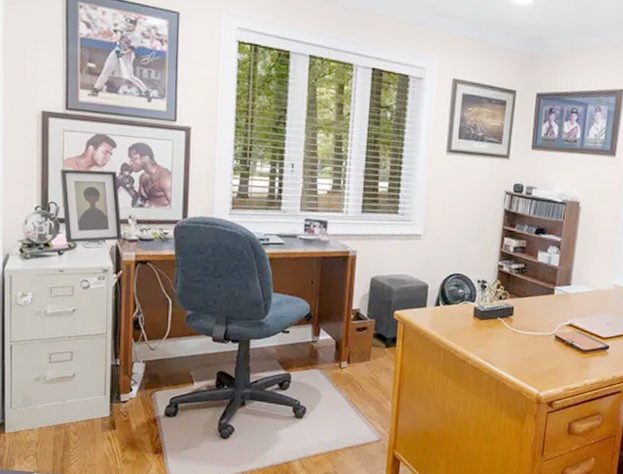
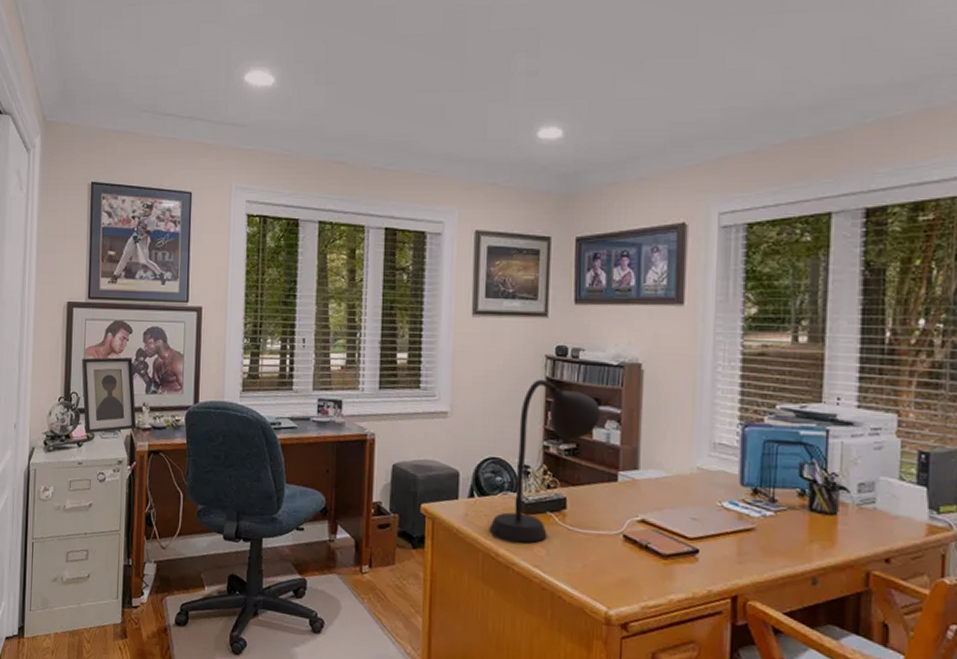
desk lamp: none [450,210,546,343] -> present [489,379,601,544]

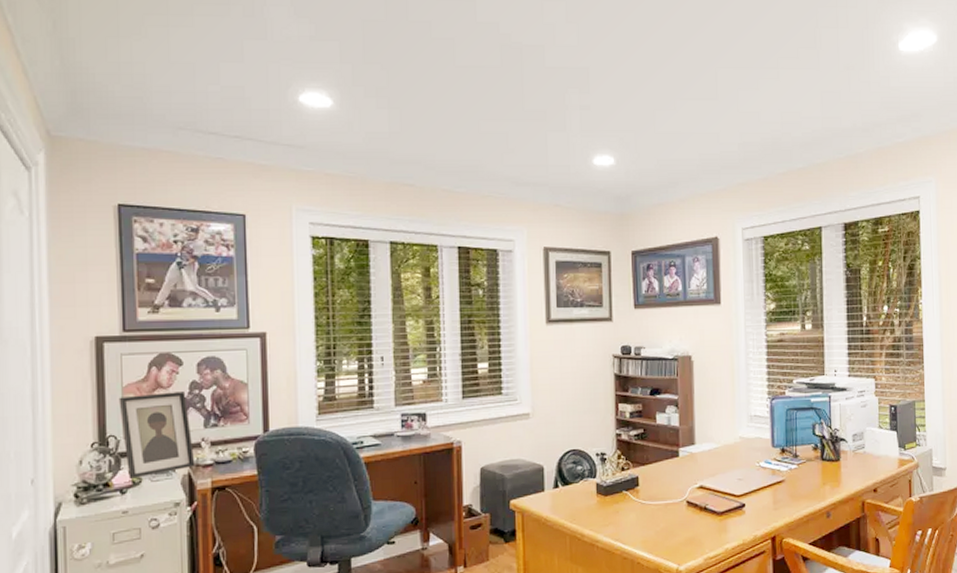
desk lamp: present [489,379,601,544] -> none [574,375,662,523]

